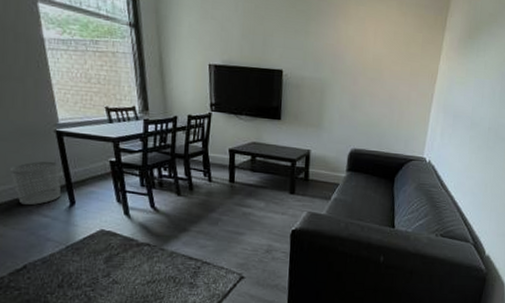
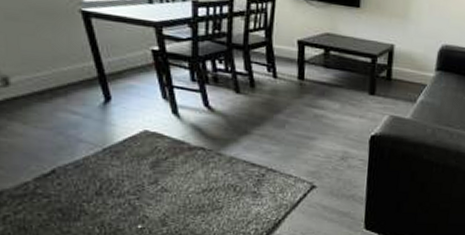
waste bin: present [9,161,62,206] -> none [25,47,93,100]

